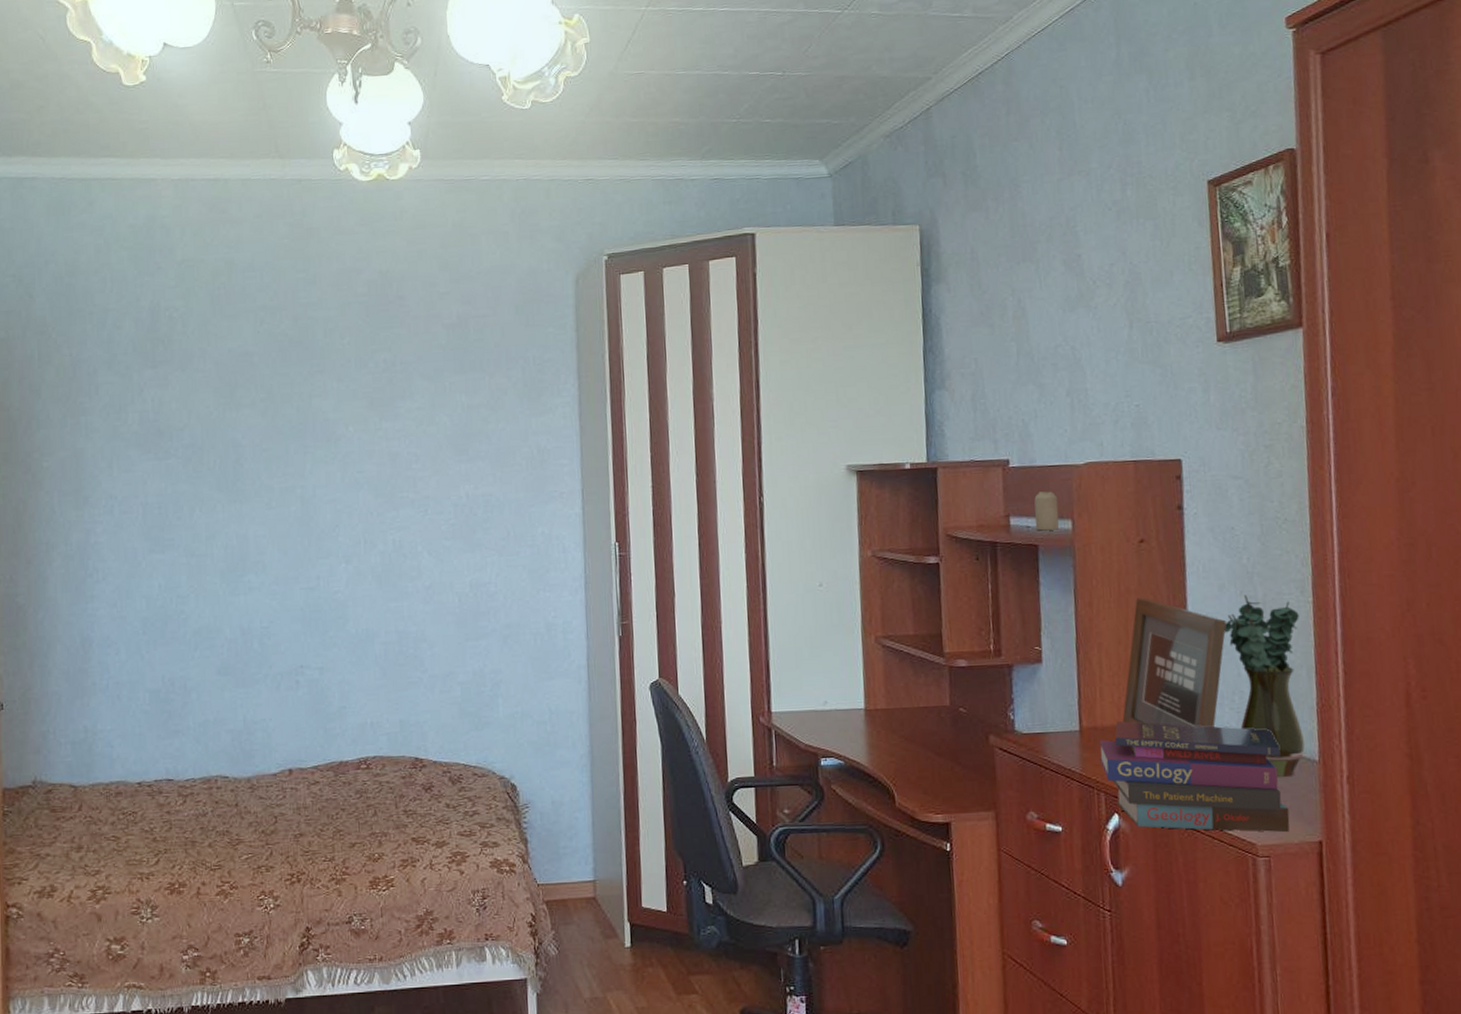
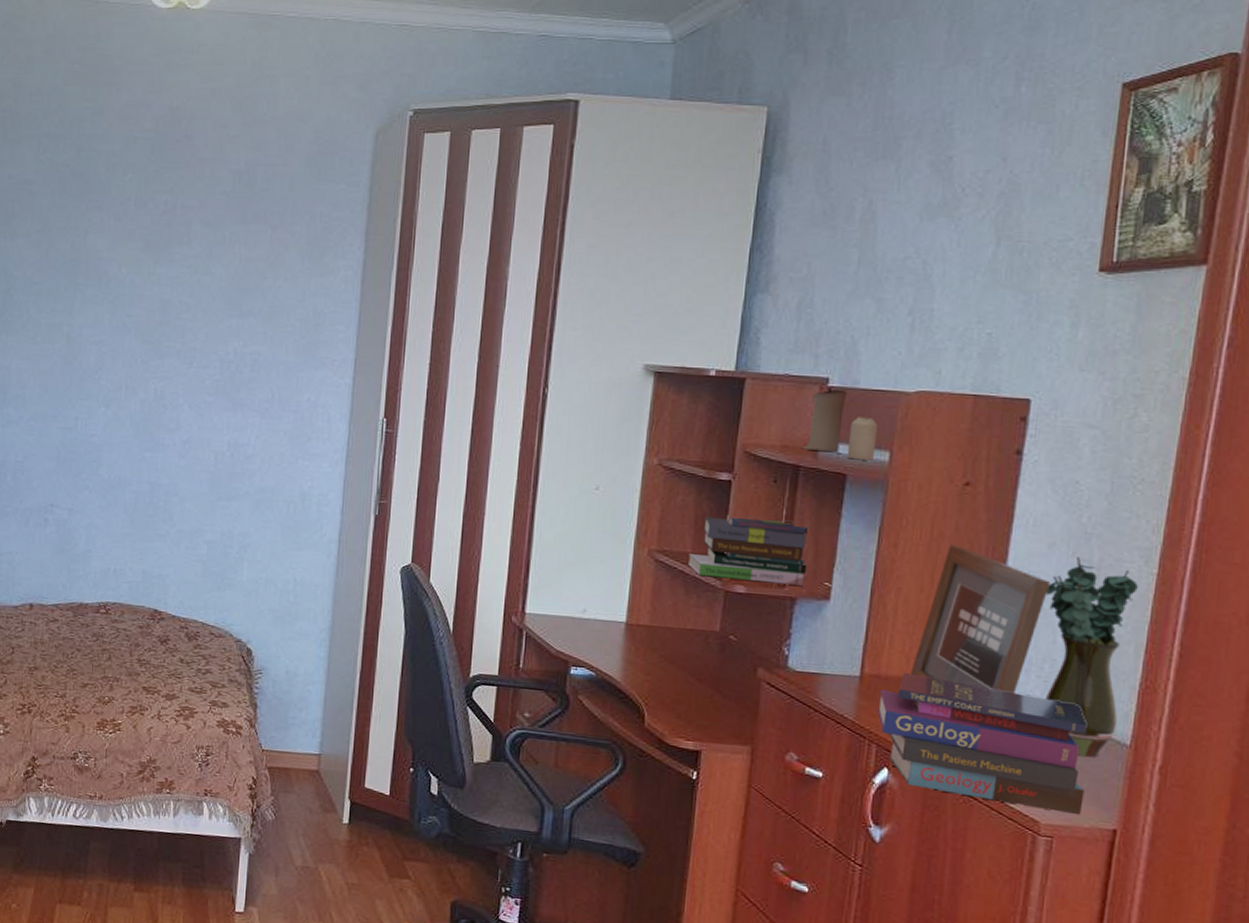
books: none [912,593,1018,656] -> present [688,515,809,586]
candle: none [995,468,1028,527] -> present [801,387,847,453]

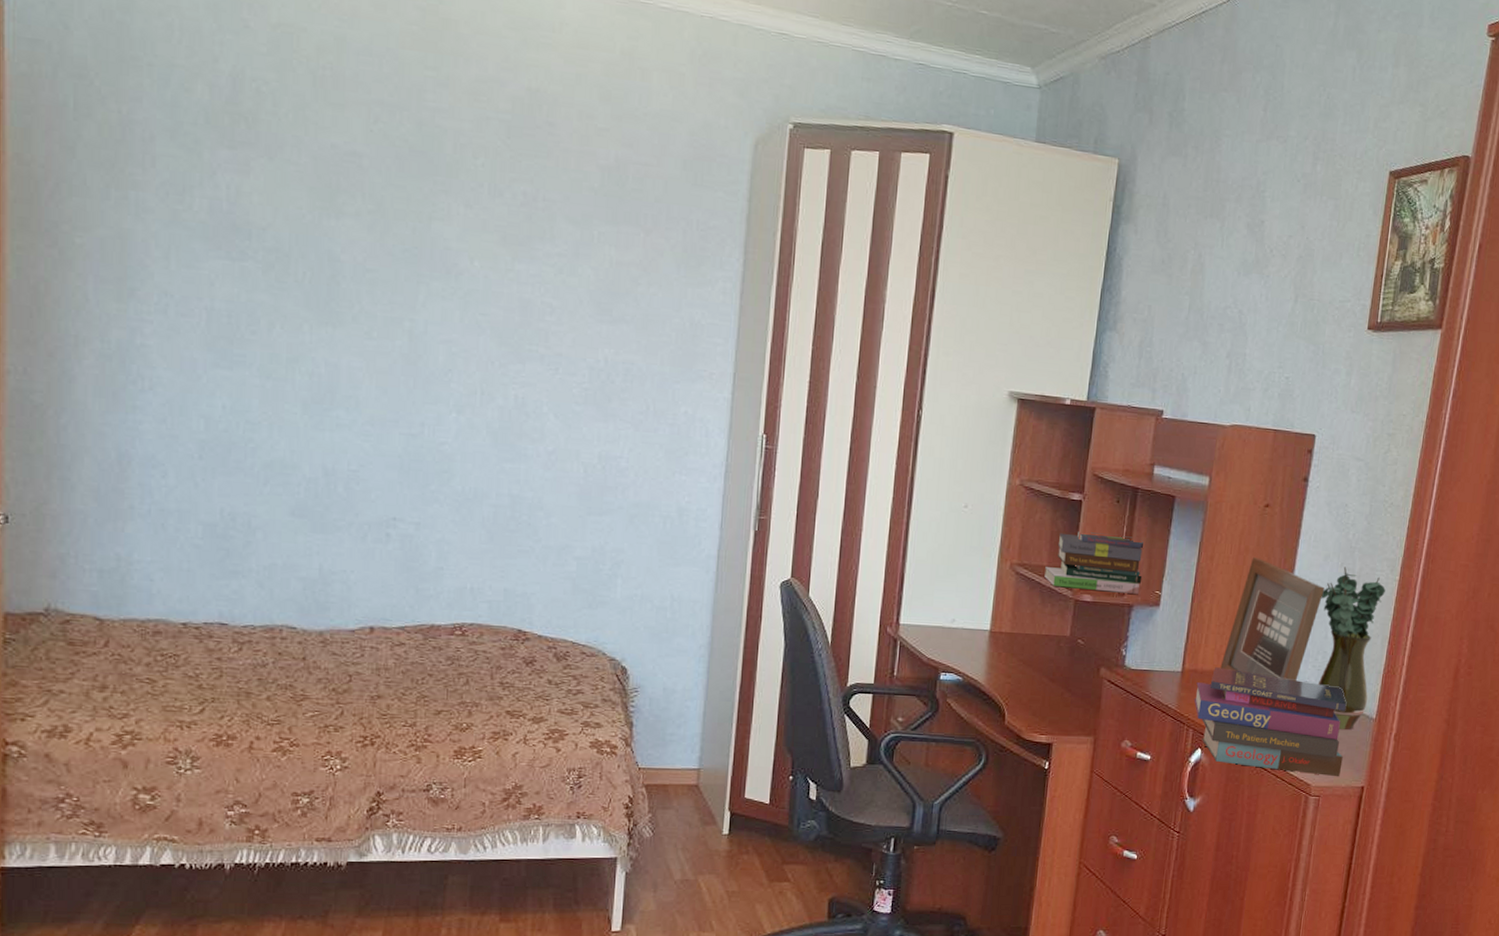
candle: present [801,387,847,453] -> none [1140,419,1177,477]
candle: present [846,417,878,461] -> none [1175,446,1201,485]

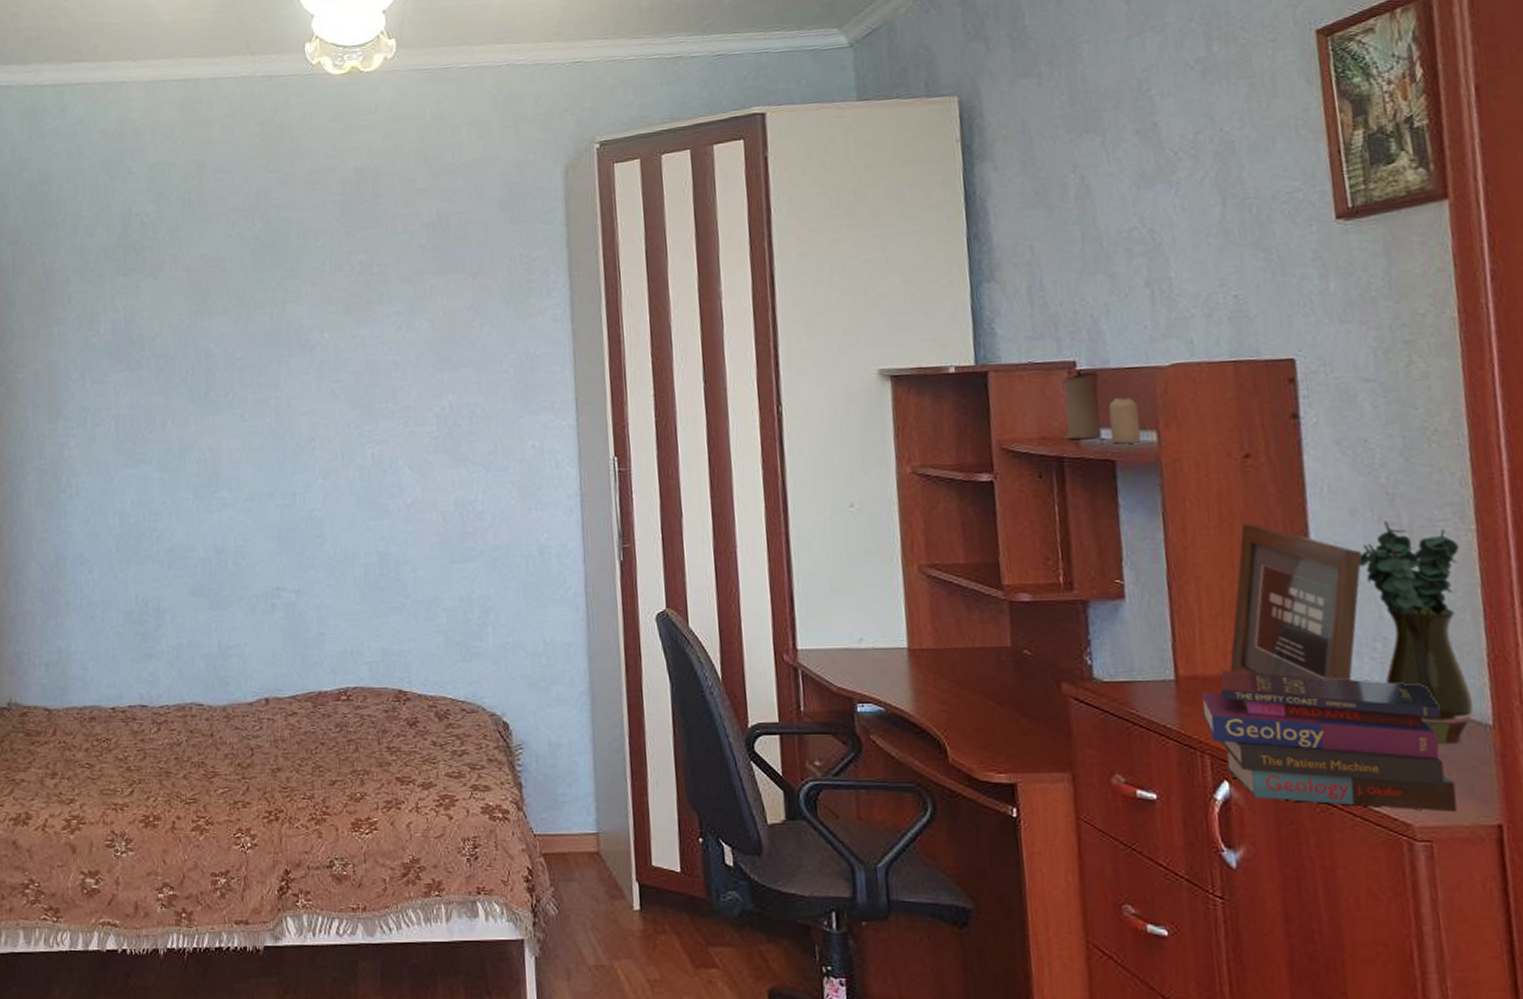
books: present [1044,531,1144,594] -> none [963,516,1094,588]
candle: none [1140,419,1177,477] -> present [1061,371,1102,440]
candle: none [1175,446,1201,485] -> present [1108,397,1141,444]

